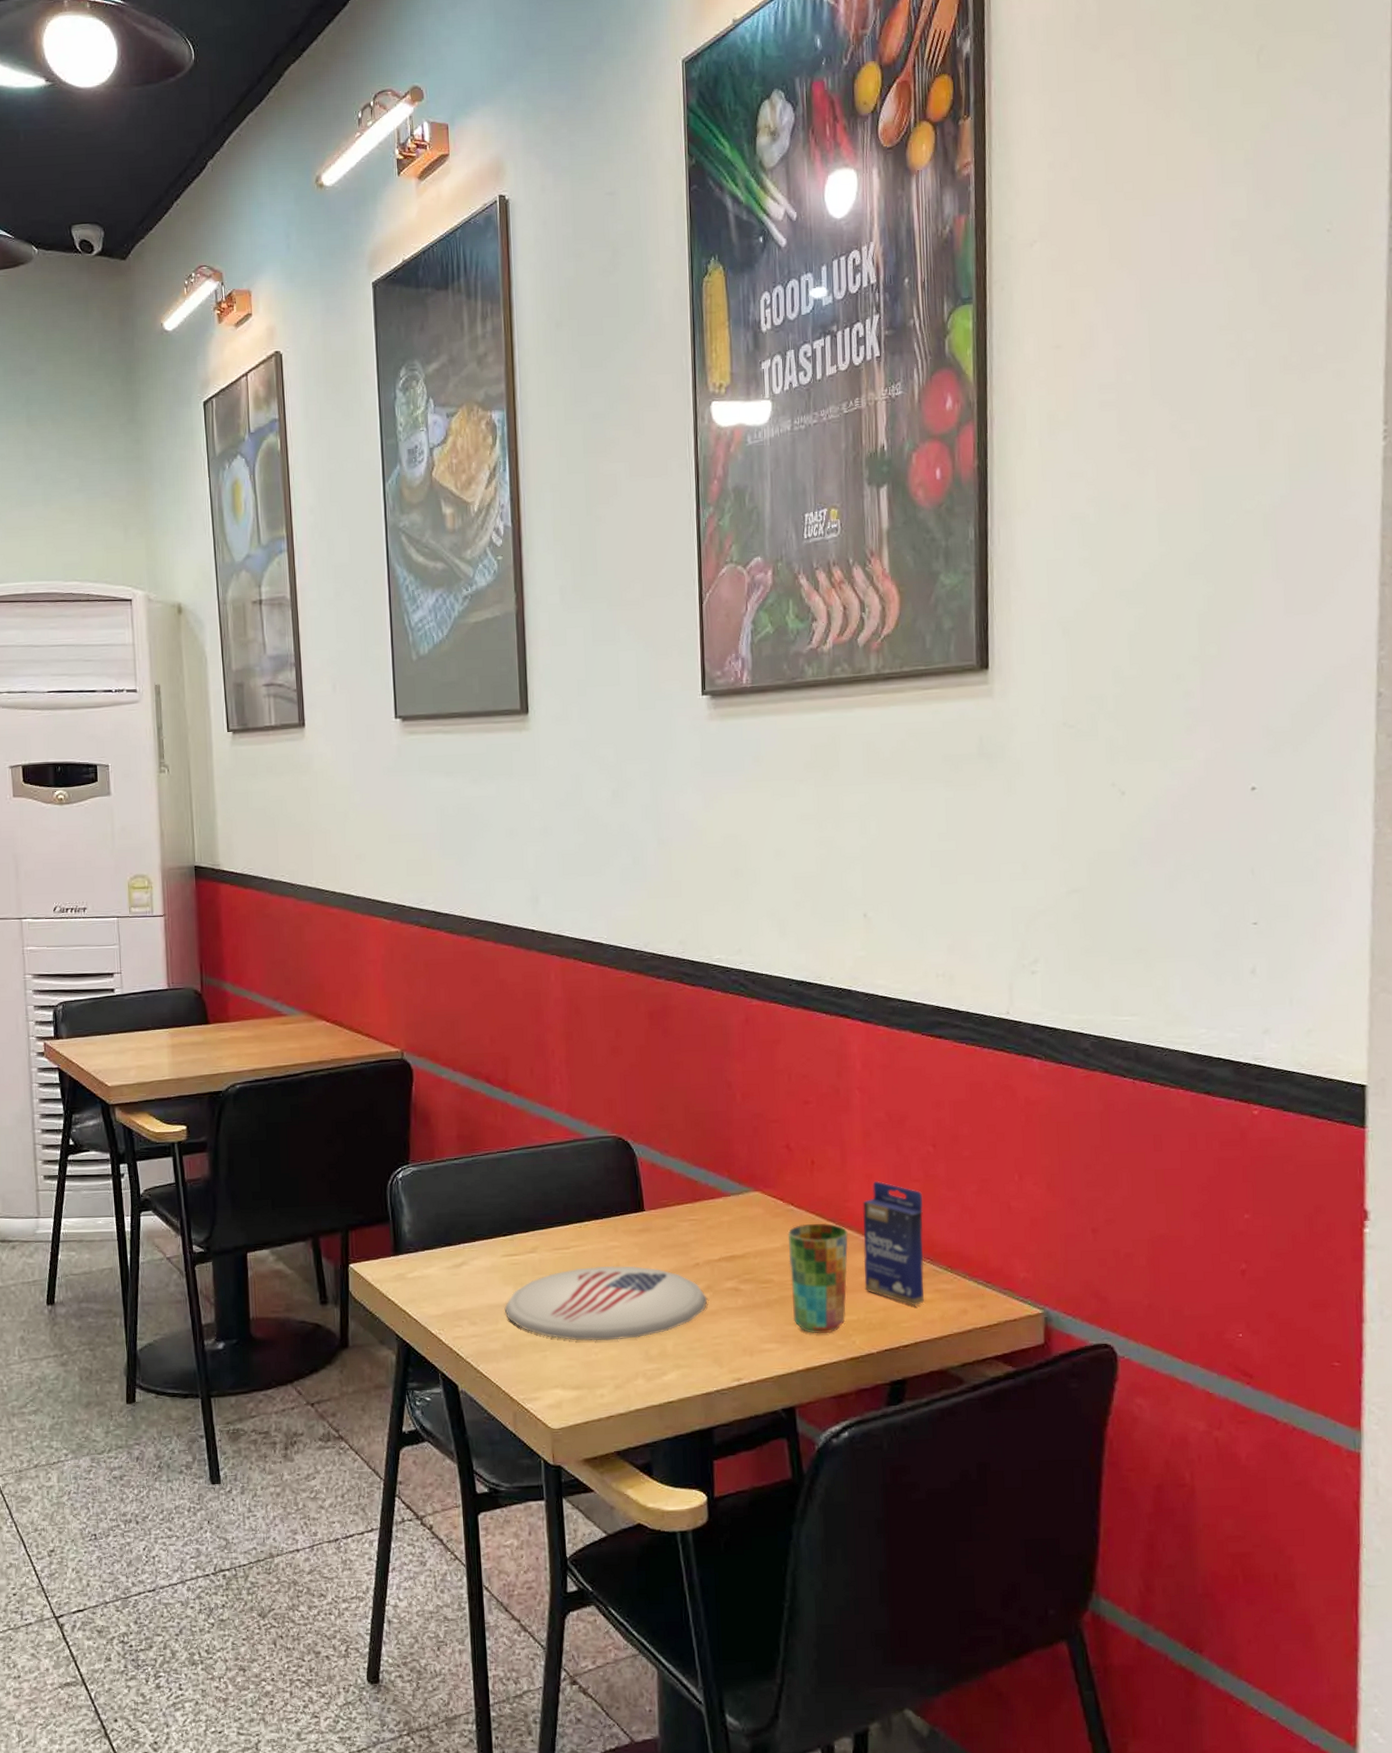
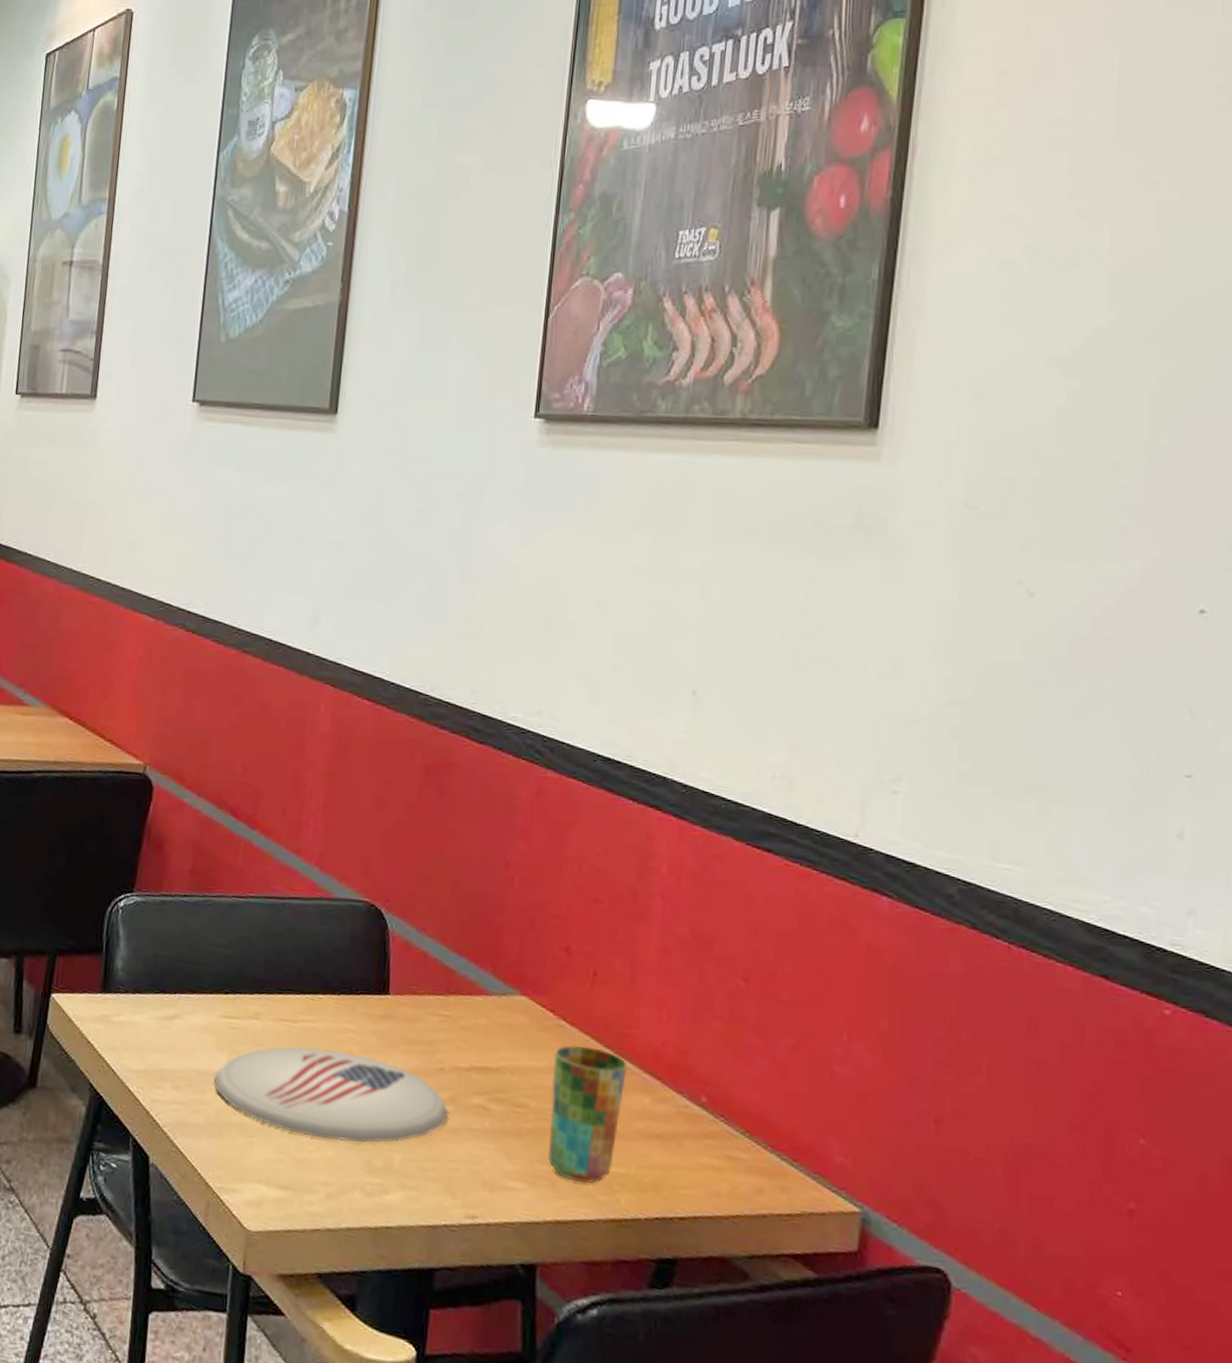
small box: present [862,1181,925,1306] -> none [639,1010,725,1172]

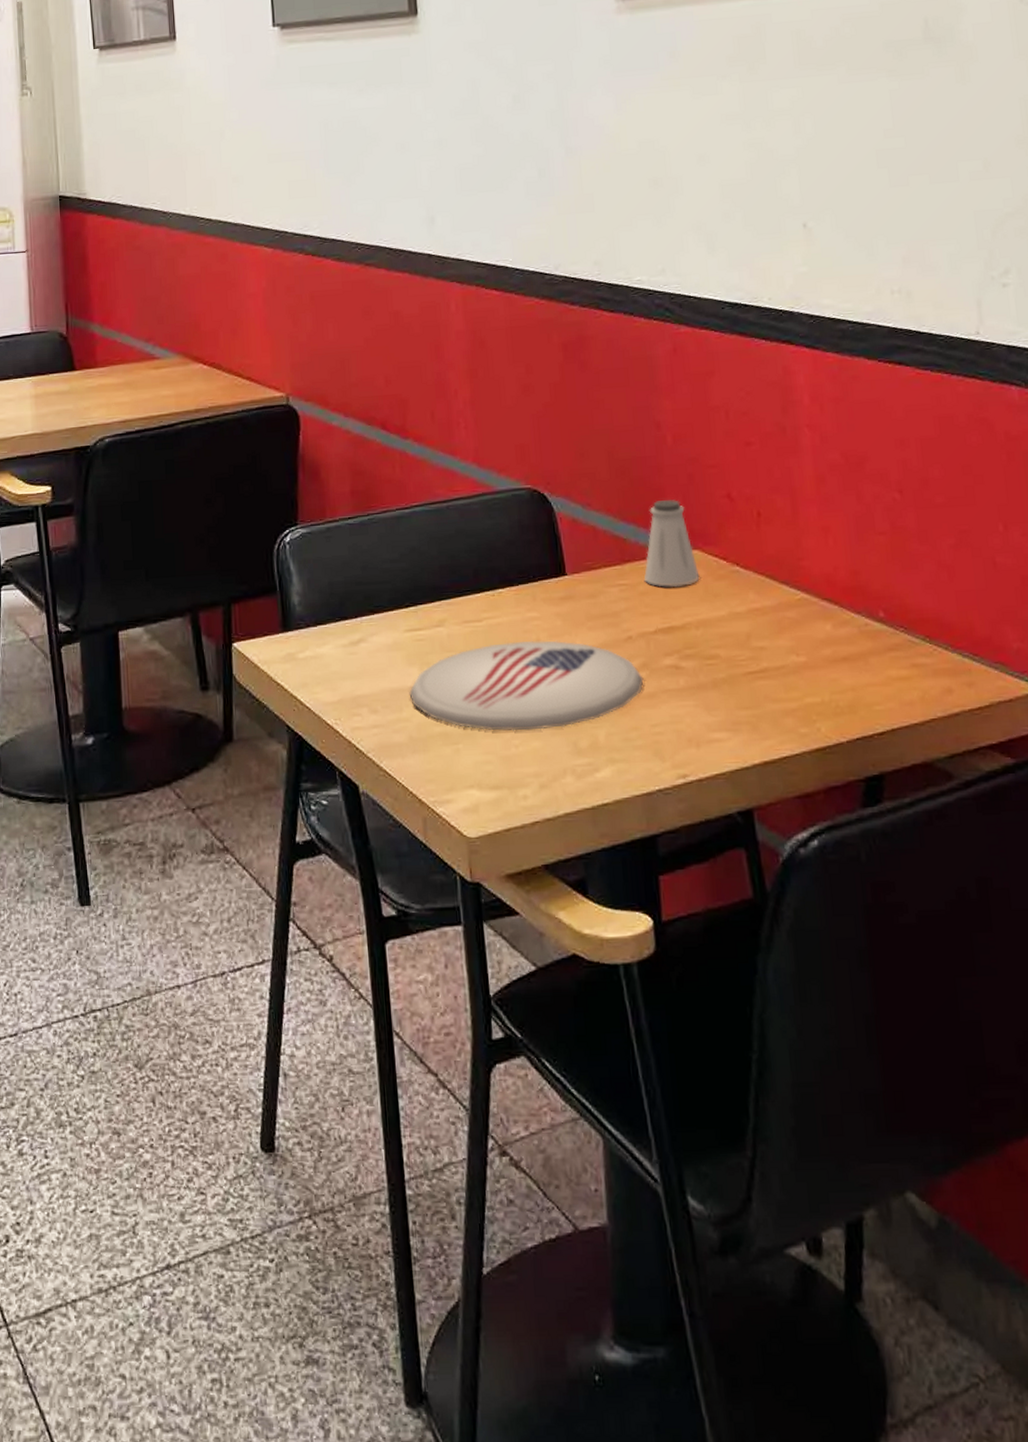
saltshaker: none [466,939,524,1029] -> present [644,499,700,587]
cup: present [547,1045,629,1184] -> none [733,585,807,720]

